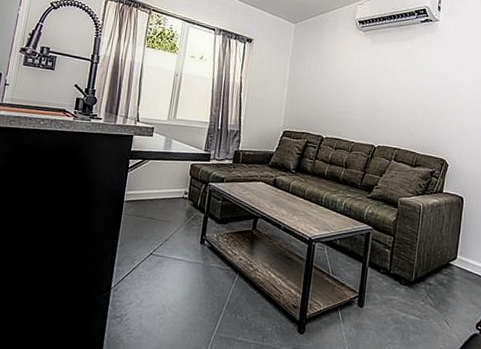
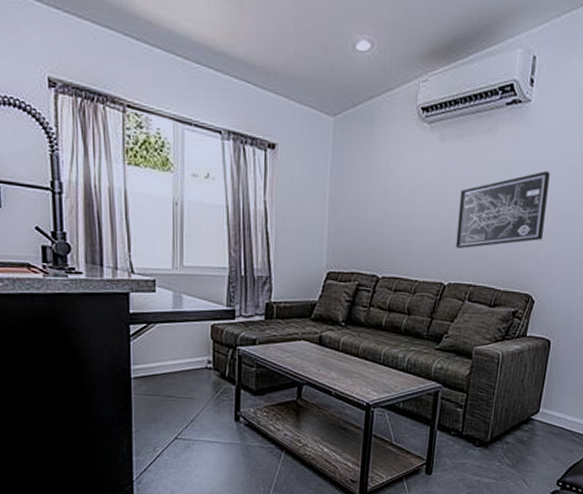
wall art: none [384,68,456,121] -> present [455,171,550,249]

